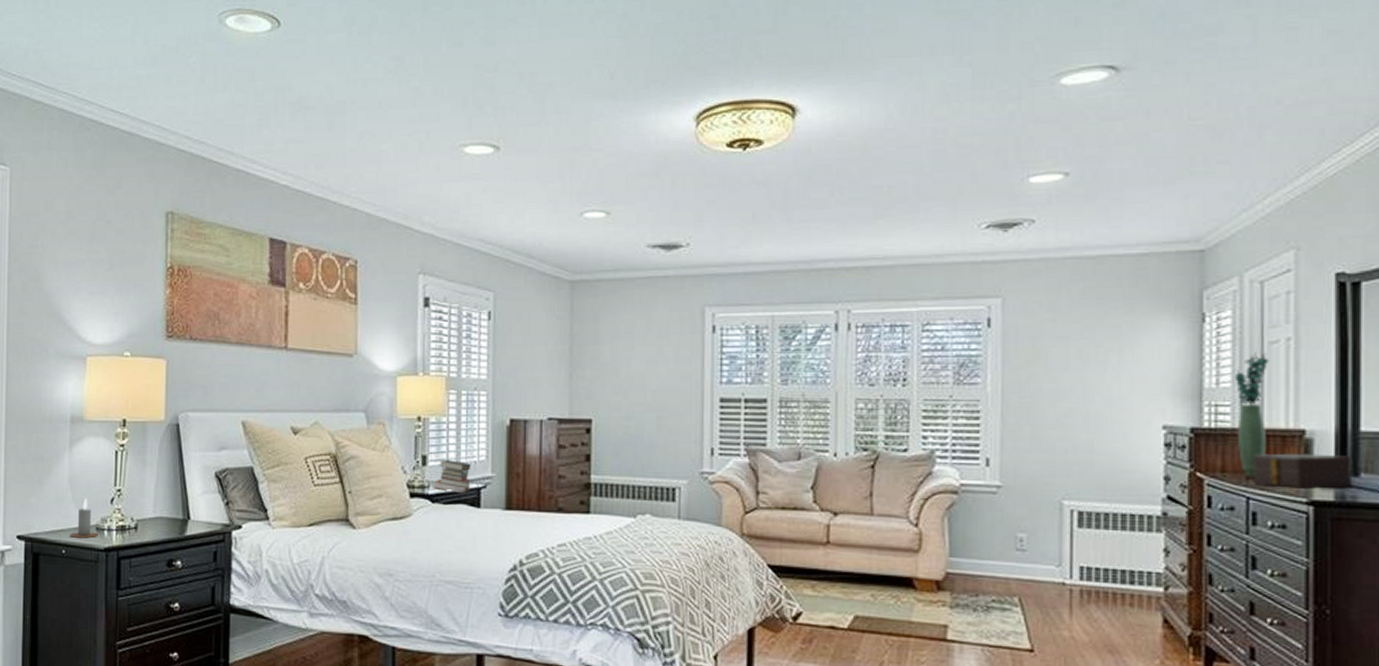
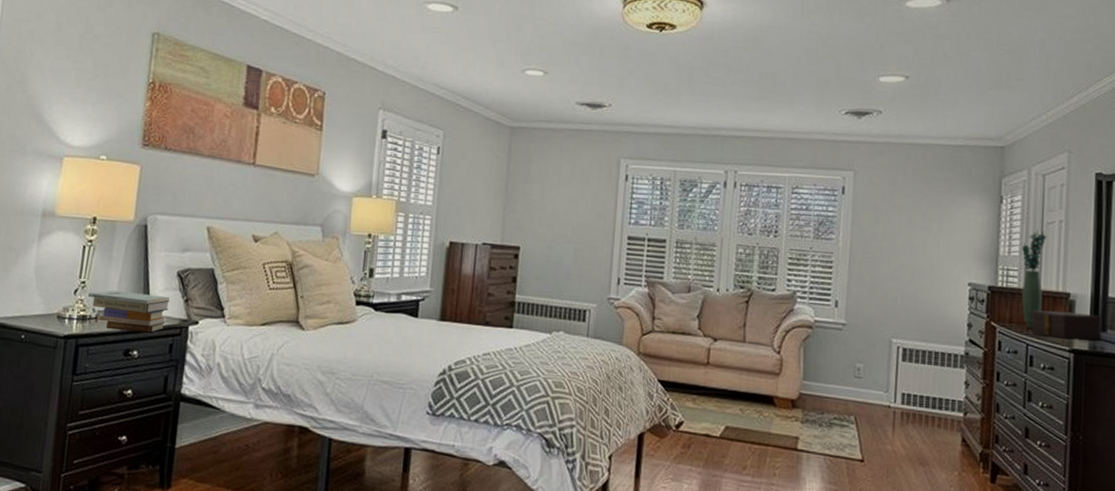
candle: present [70,499,98,538] -> none [31,288,59,326]
books: none [124,497,210,541] -> present [87,290,170,333]
books: present [434,459,471,494] -> none [378,273,413,305]

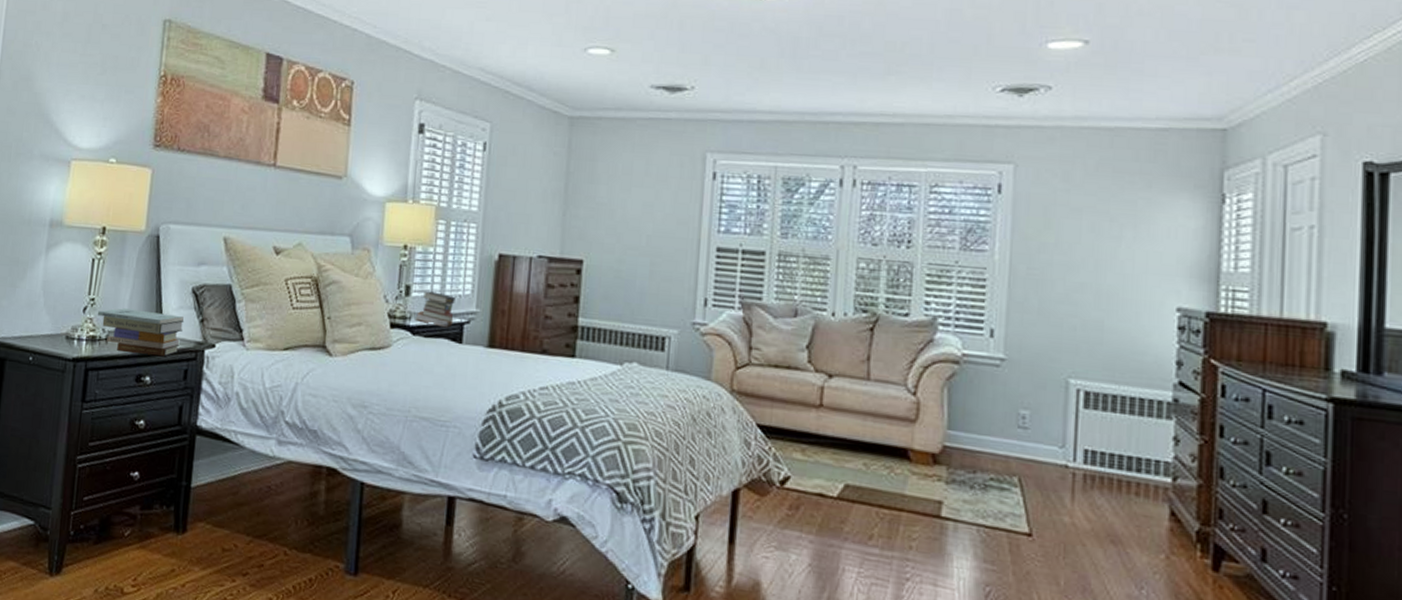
books: none [378,273,413,305] -> present [416,291,456,328]
vase: present [1021,229,1047,328] -> none [1253,238,1292,368]
jewelry box: present [1032,310,1102,341] -> none [1271,344,1375,387]

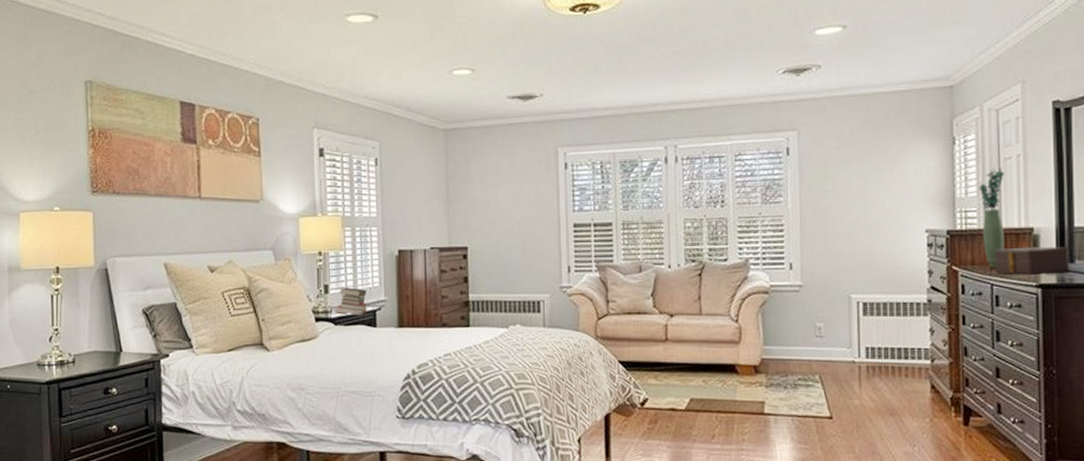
books: present [97,308,184,357] -> none [62,333,140,371]
vase: none [1253,238,1292,368] -> present [979,167,1005,267]
jewelry box: none [1271,344,1375,387] -> present [995,246,1069,276]

